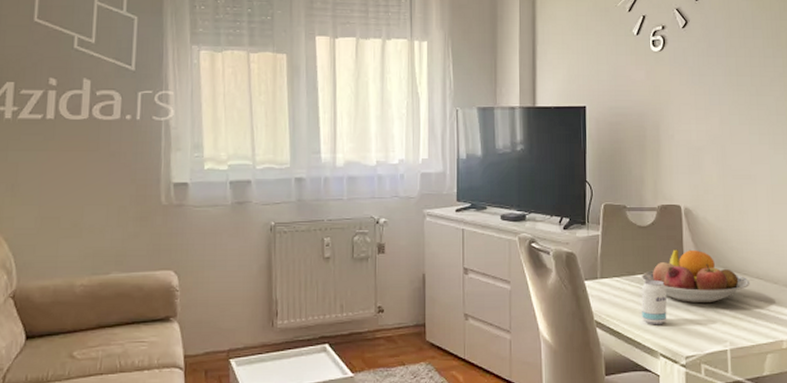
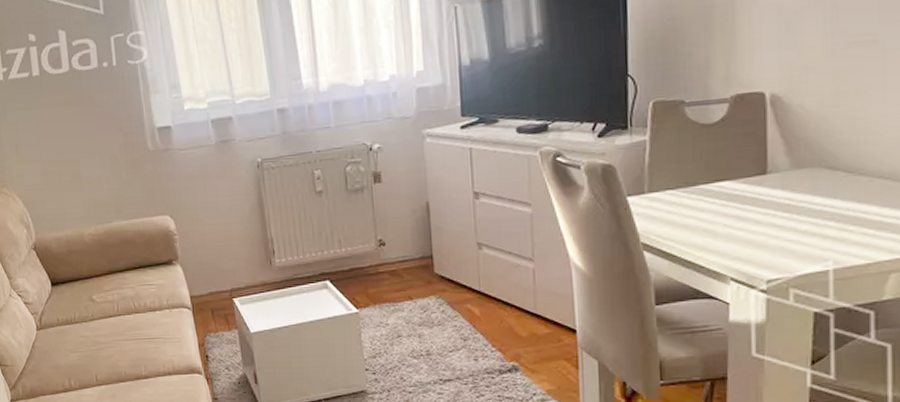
fruit bowl: present [641,248,750,304] -> none [704,147,868,215]
beverage can: present [641,279,667,325] -> none [705,189,742,245]

